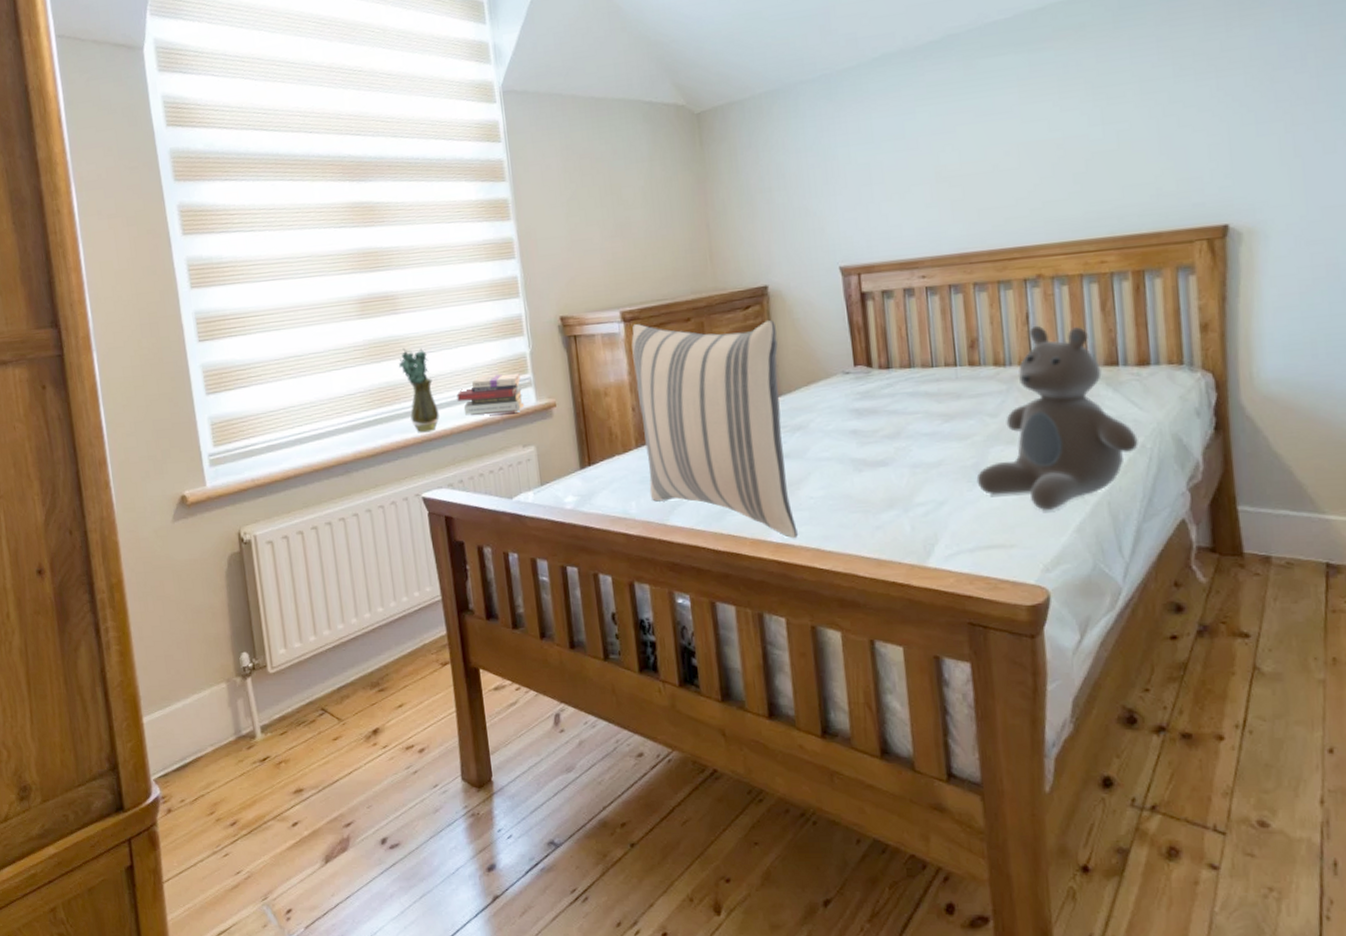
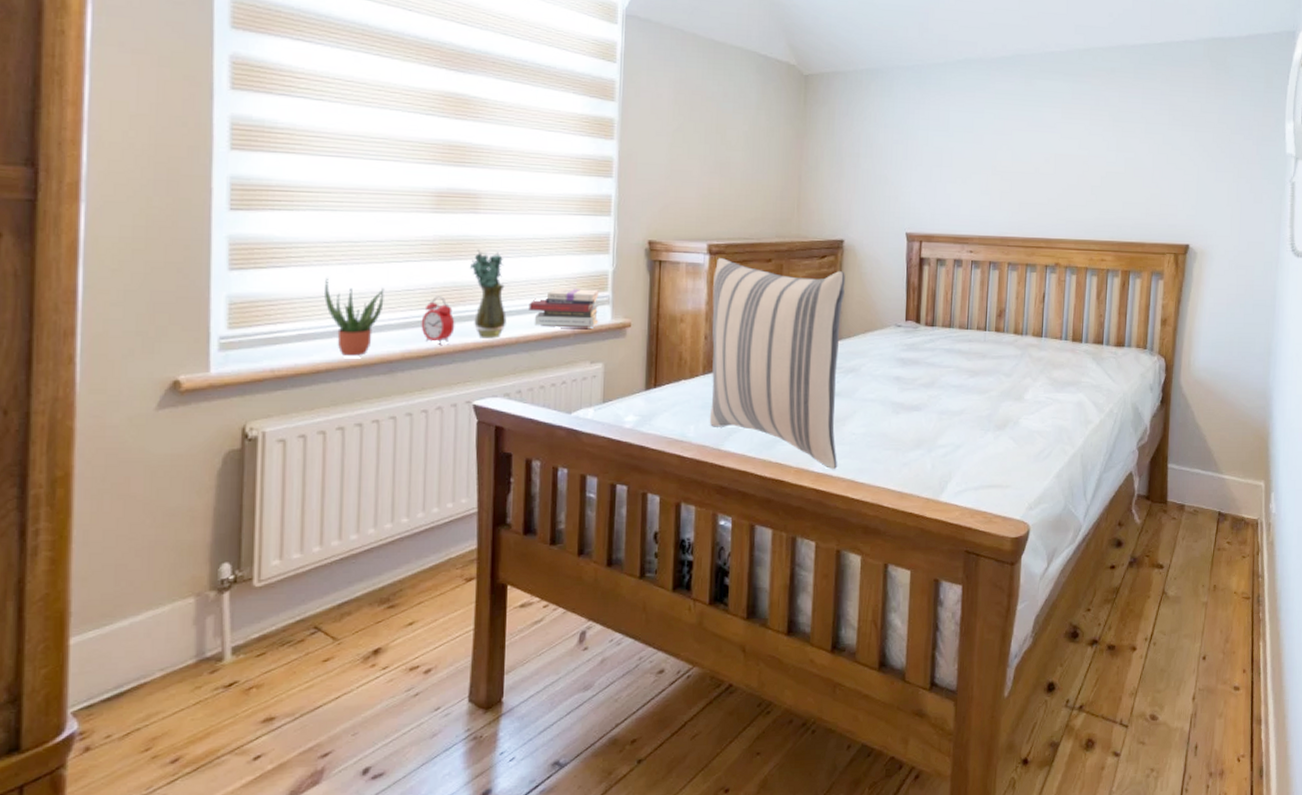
potted plant: none [281,391,332,462] -> present [323,277,385,357]
alarm clock: none [365,397,395,443] -> present [421,296,455,345]
teddy bear: present [976,325,1139,510] -> none [988,304,1109,458]

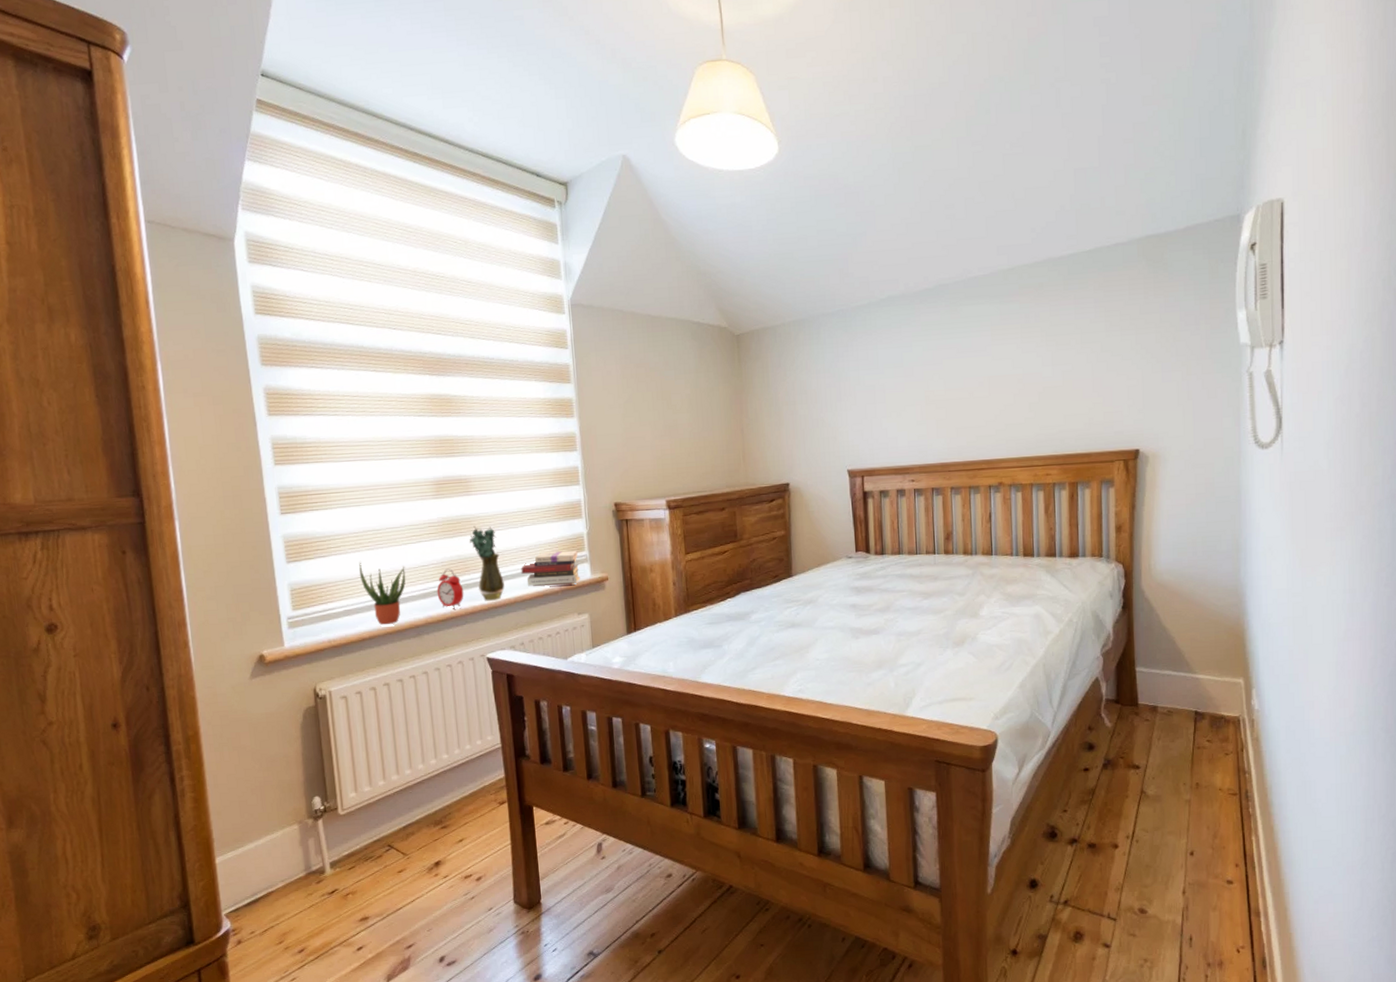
pillow: present [709,258,845,470] -> none [674,511,805,694]

